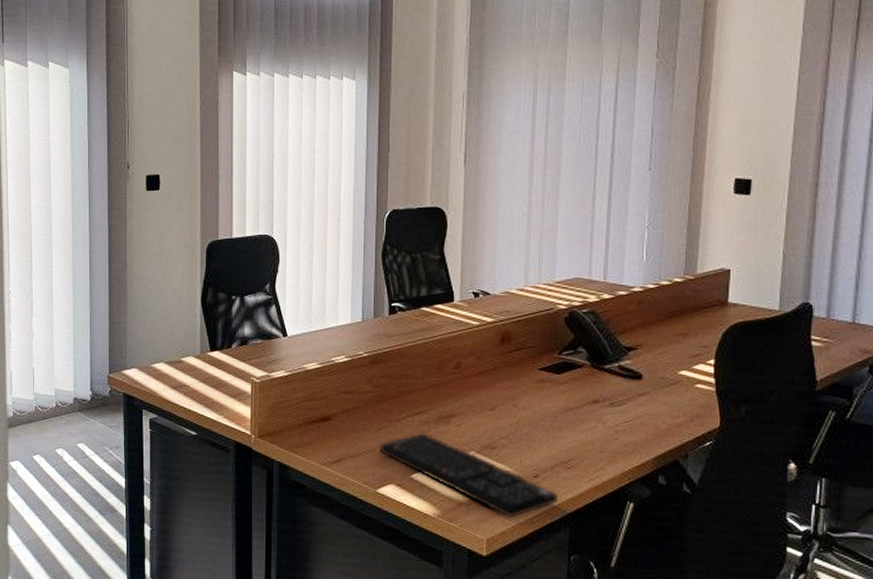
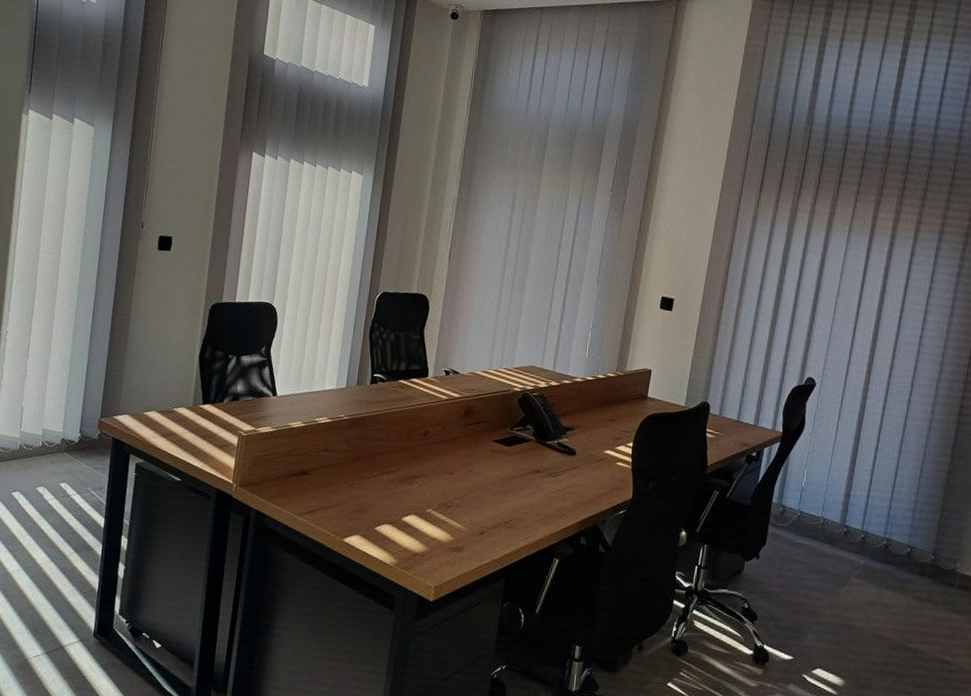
keyboard: present [379,432,558,518] -> none [349,489,498,569]

